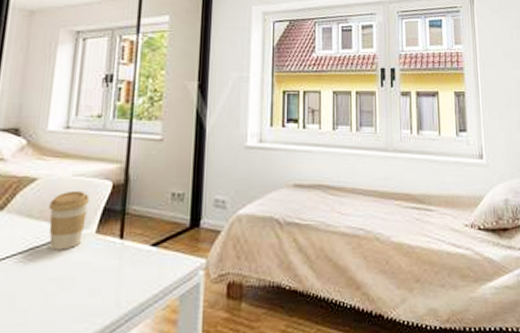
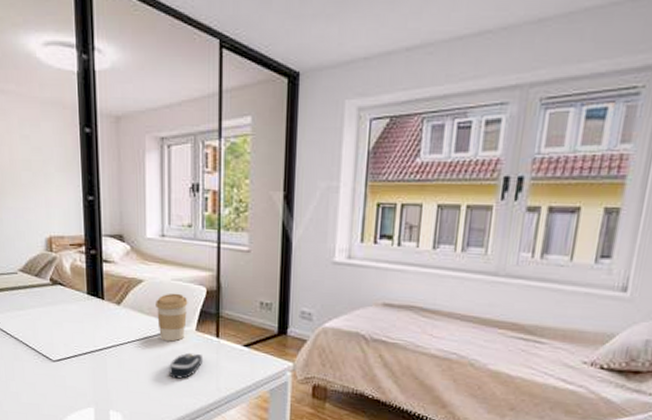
computer mouse: none [56,261,101,298] -> present [169,352,202,379]

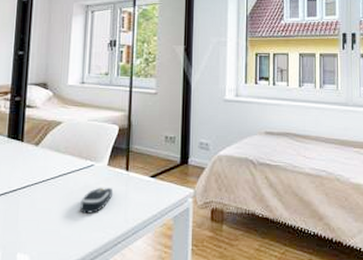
coffee cup: present [156,293,188,342] -> none [72,132,102,178]

